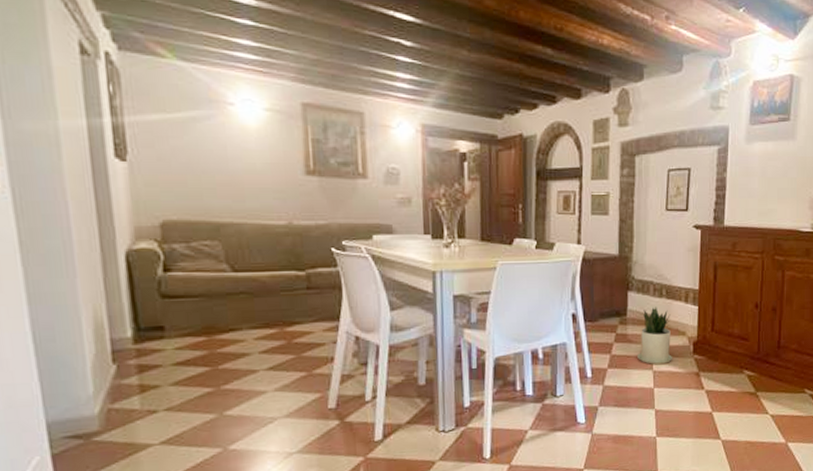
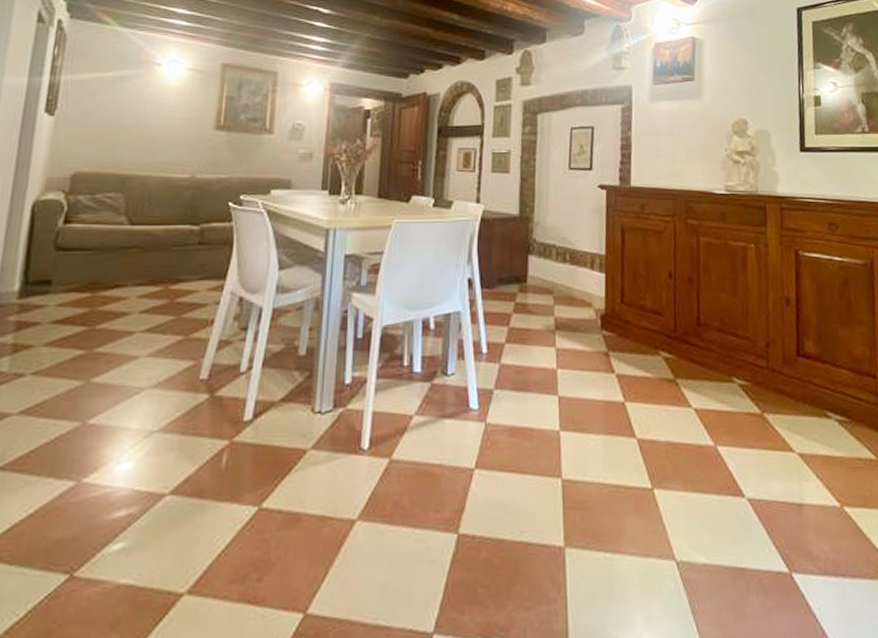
planter: present [637,307,673,365] -> none [538,273,579,341]

